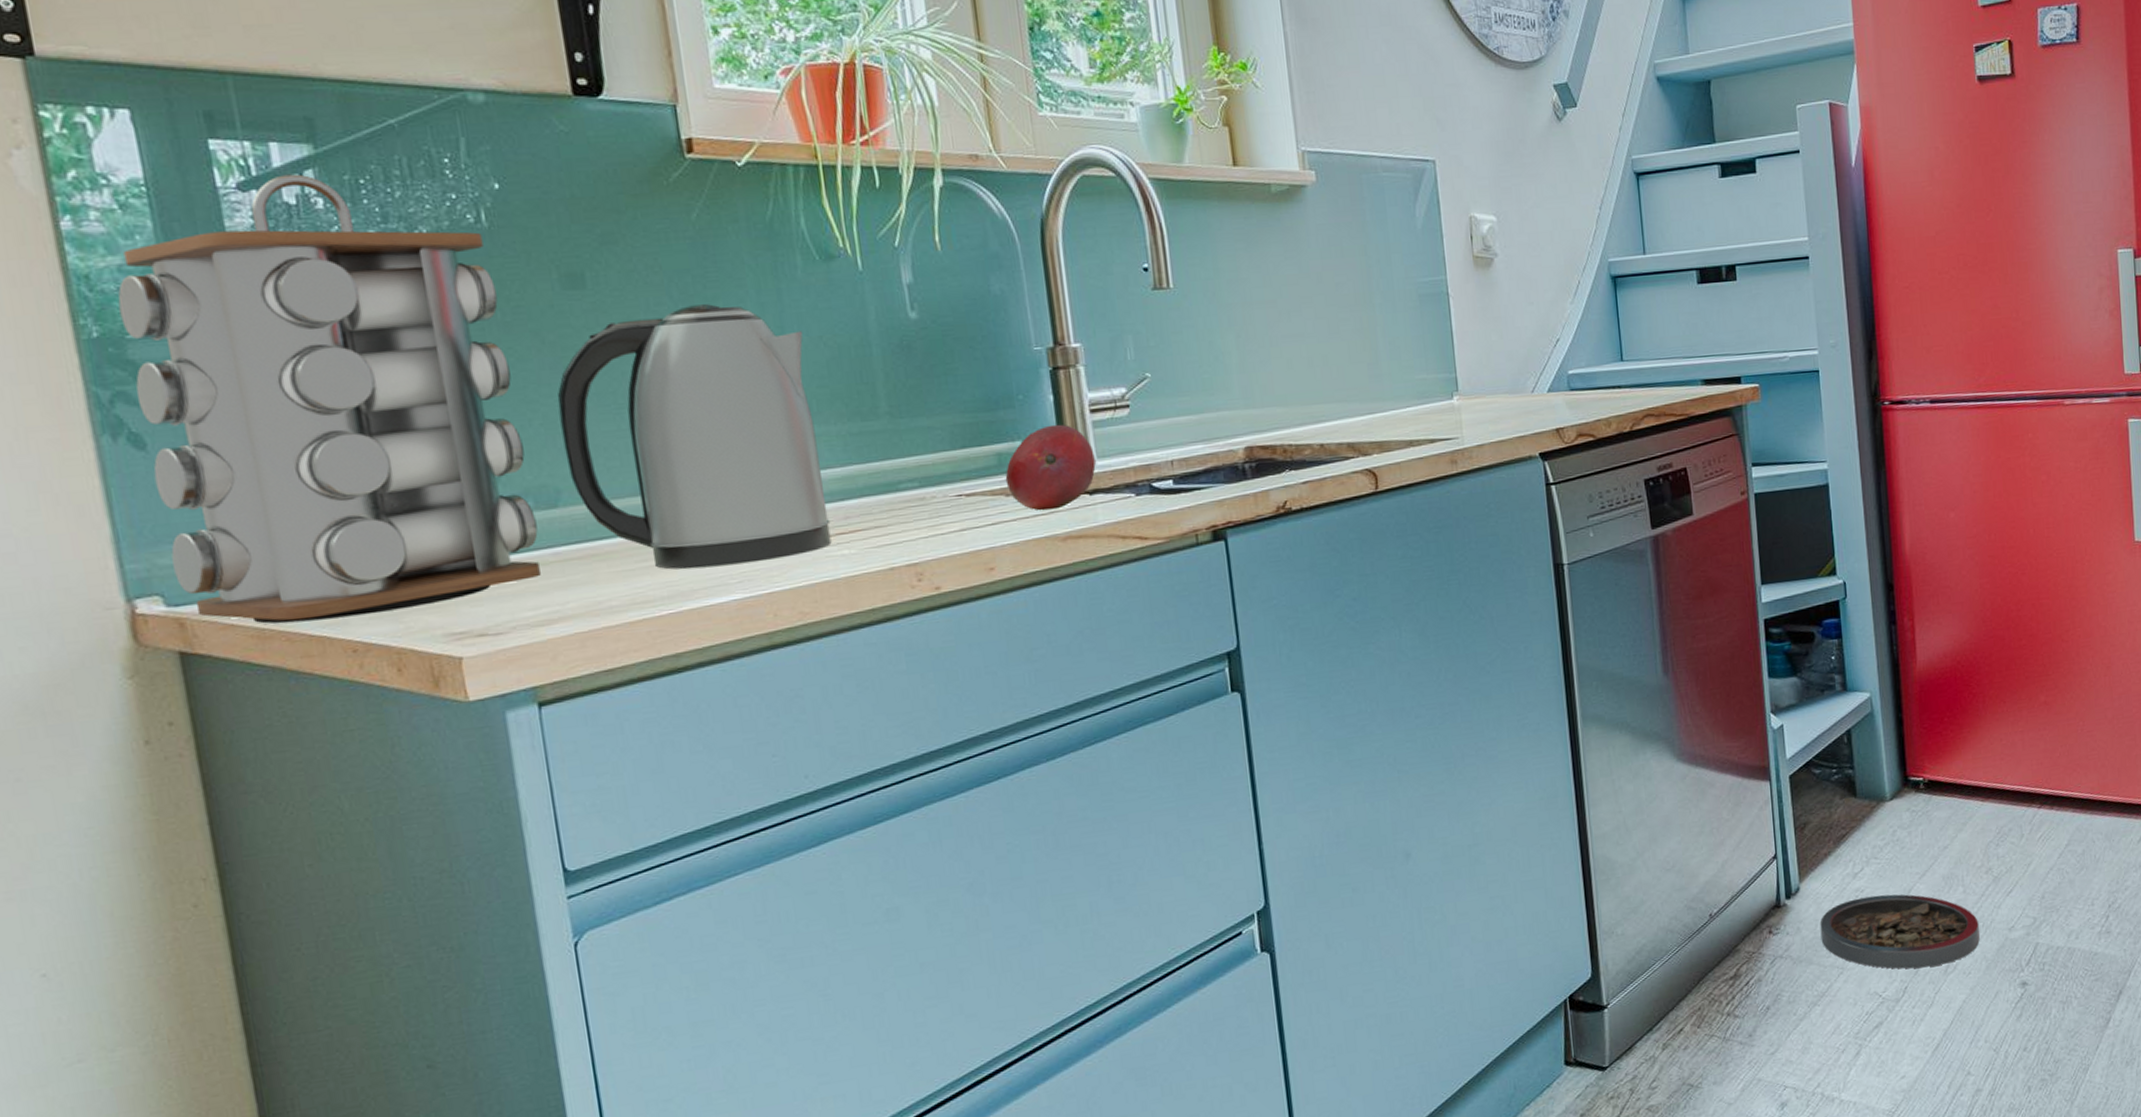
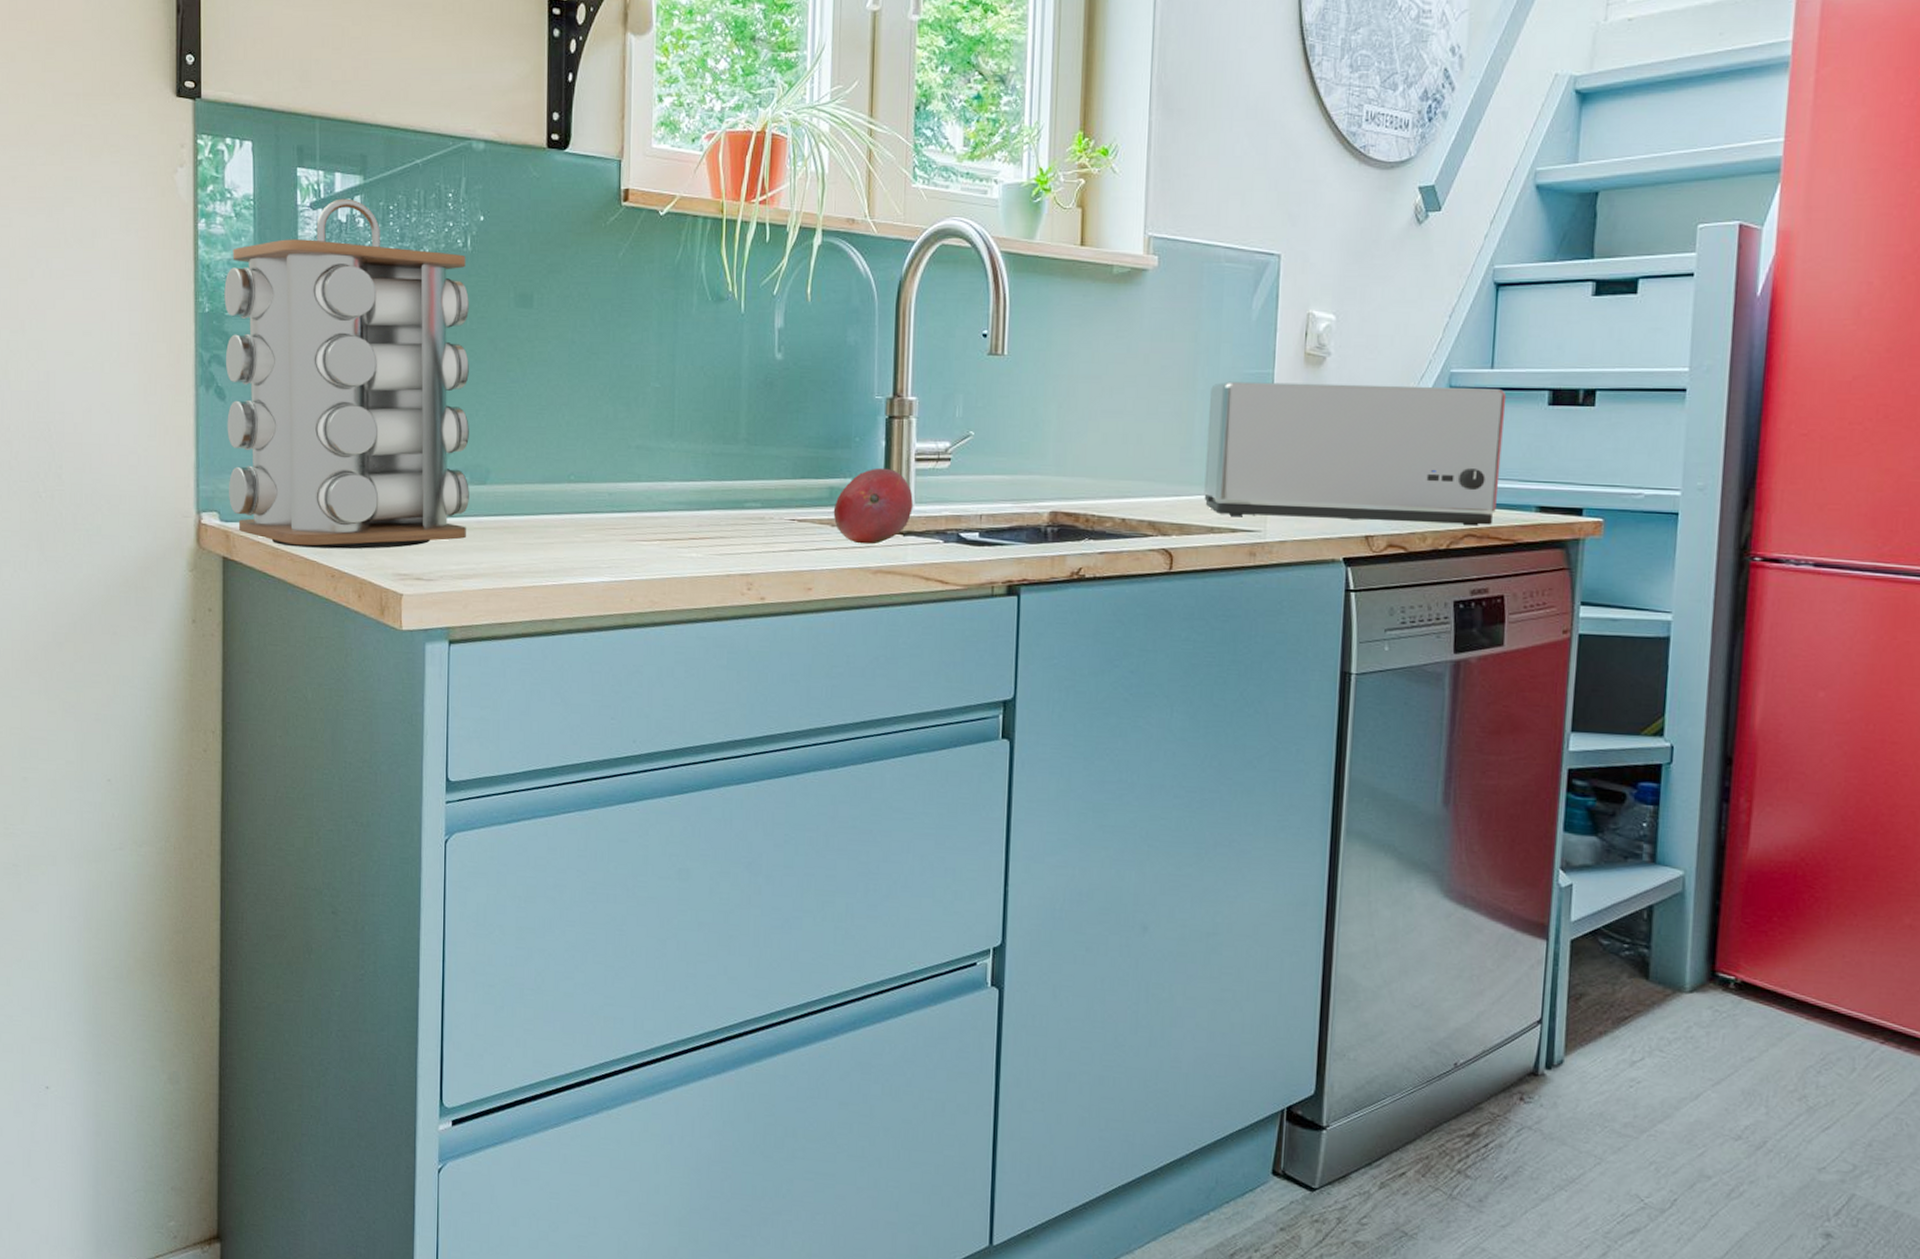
kettle: present [557,304,832,570] -> none [498,330,689,553]
toaster: none [1387,273,1668,426] -> present [1204,381,1507,526]
pet bowl: present [1820,894,1980,969] -> none [1580,1088,1780,1187]

